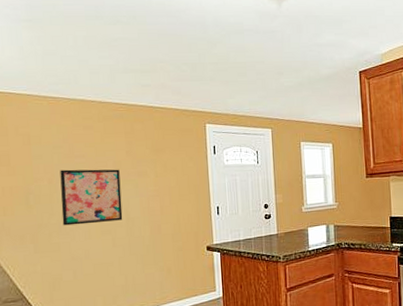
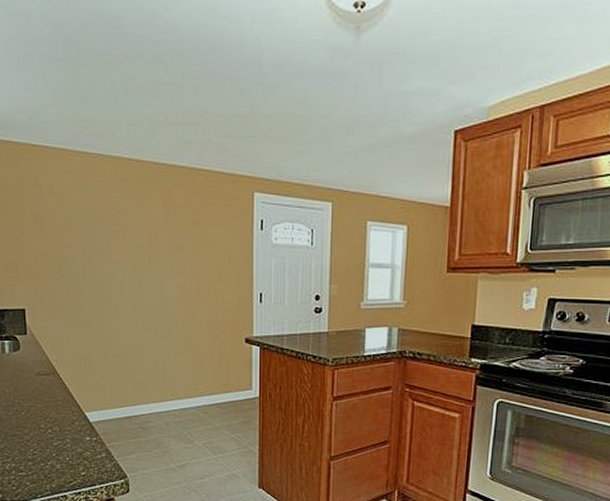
wall art: present [60,169,123,226] -> none [93,237,157,301]

